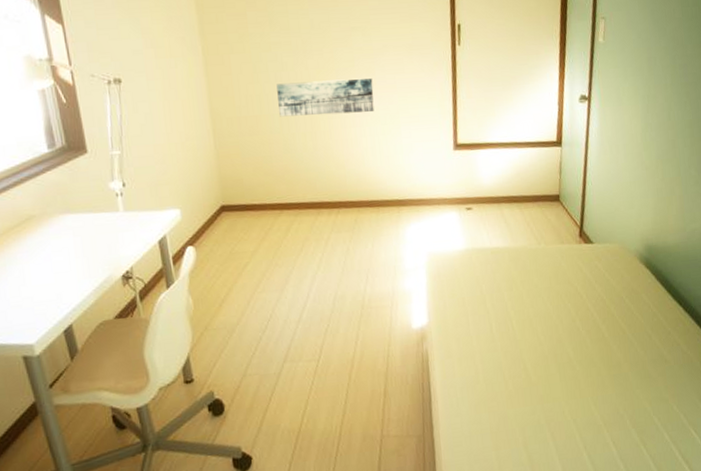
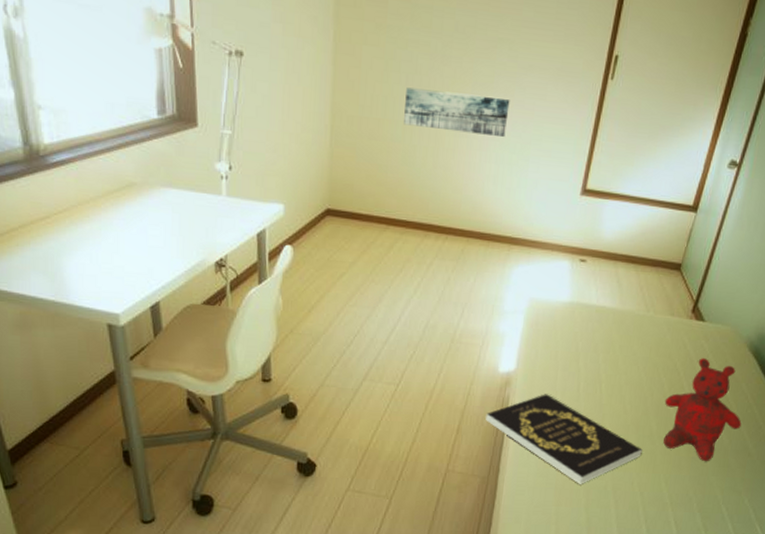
book: none [409,341,566,425] -> present [486,394,642,485]
teddy bear: none [574,277,652,377] -> present [663,358,742,462]

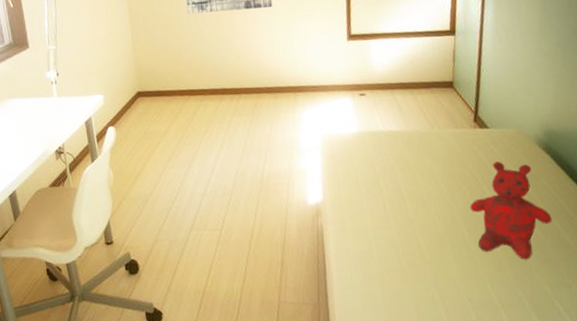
book: present [486,394,642,485] -> none [305,218,460,300]

